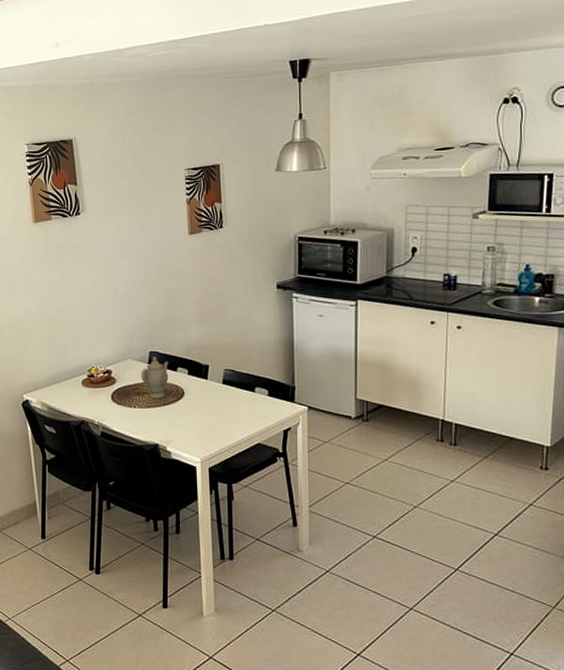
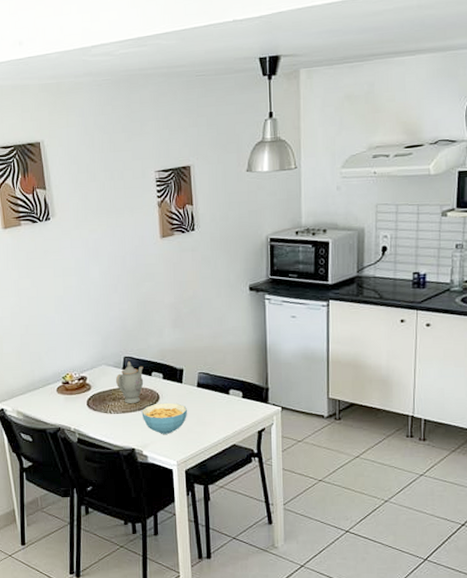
cereal bowl: none [166,398,213,430] -> present [141,402,188,434]

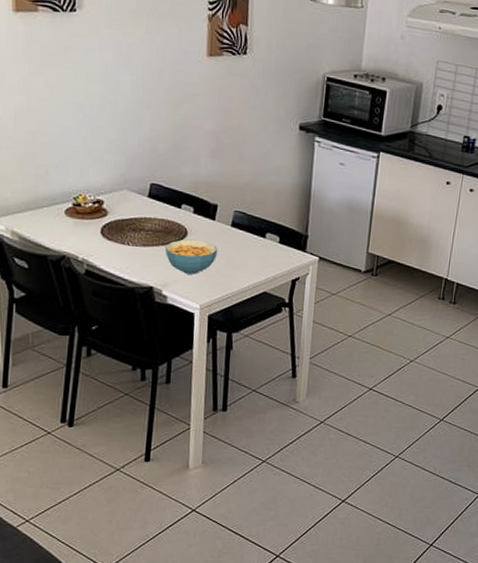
teapot: present [116,361,144,403] -> none [139,189,172,237]

